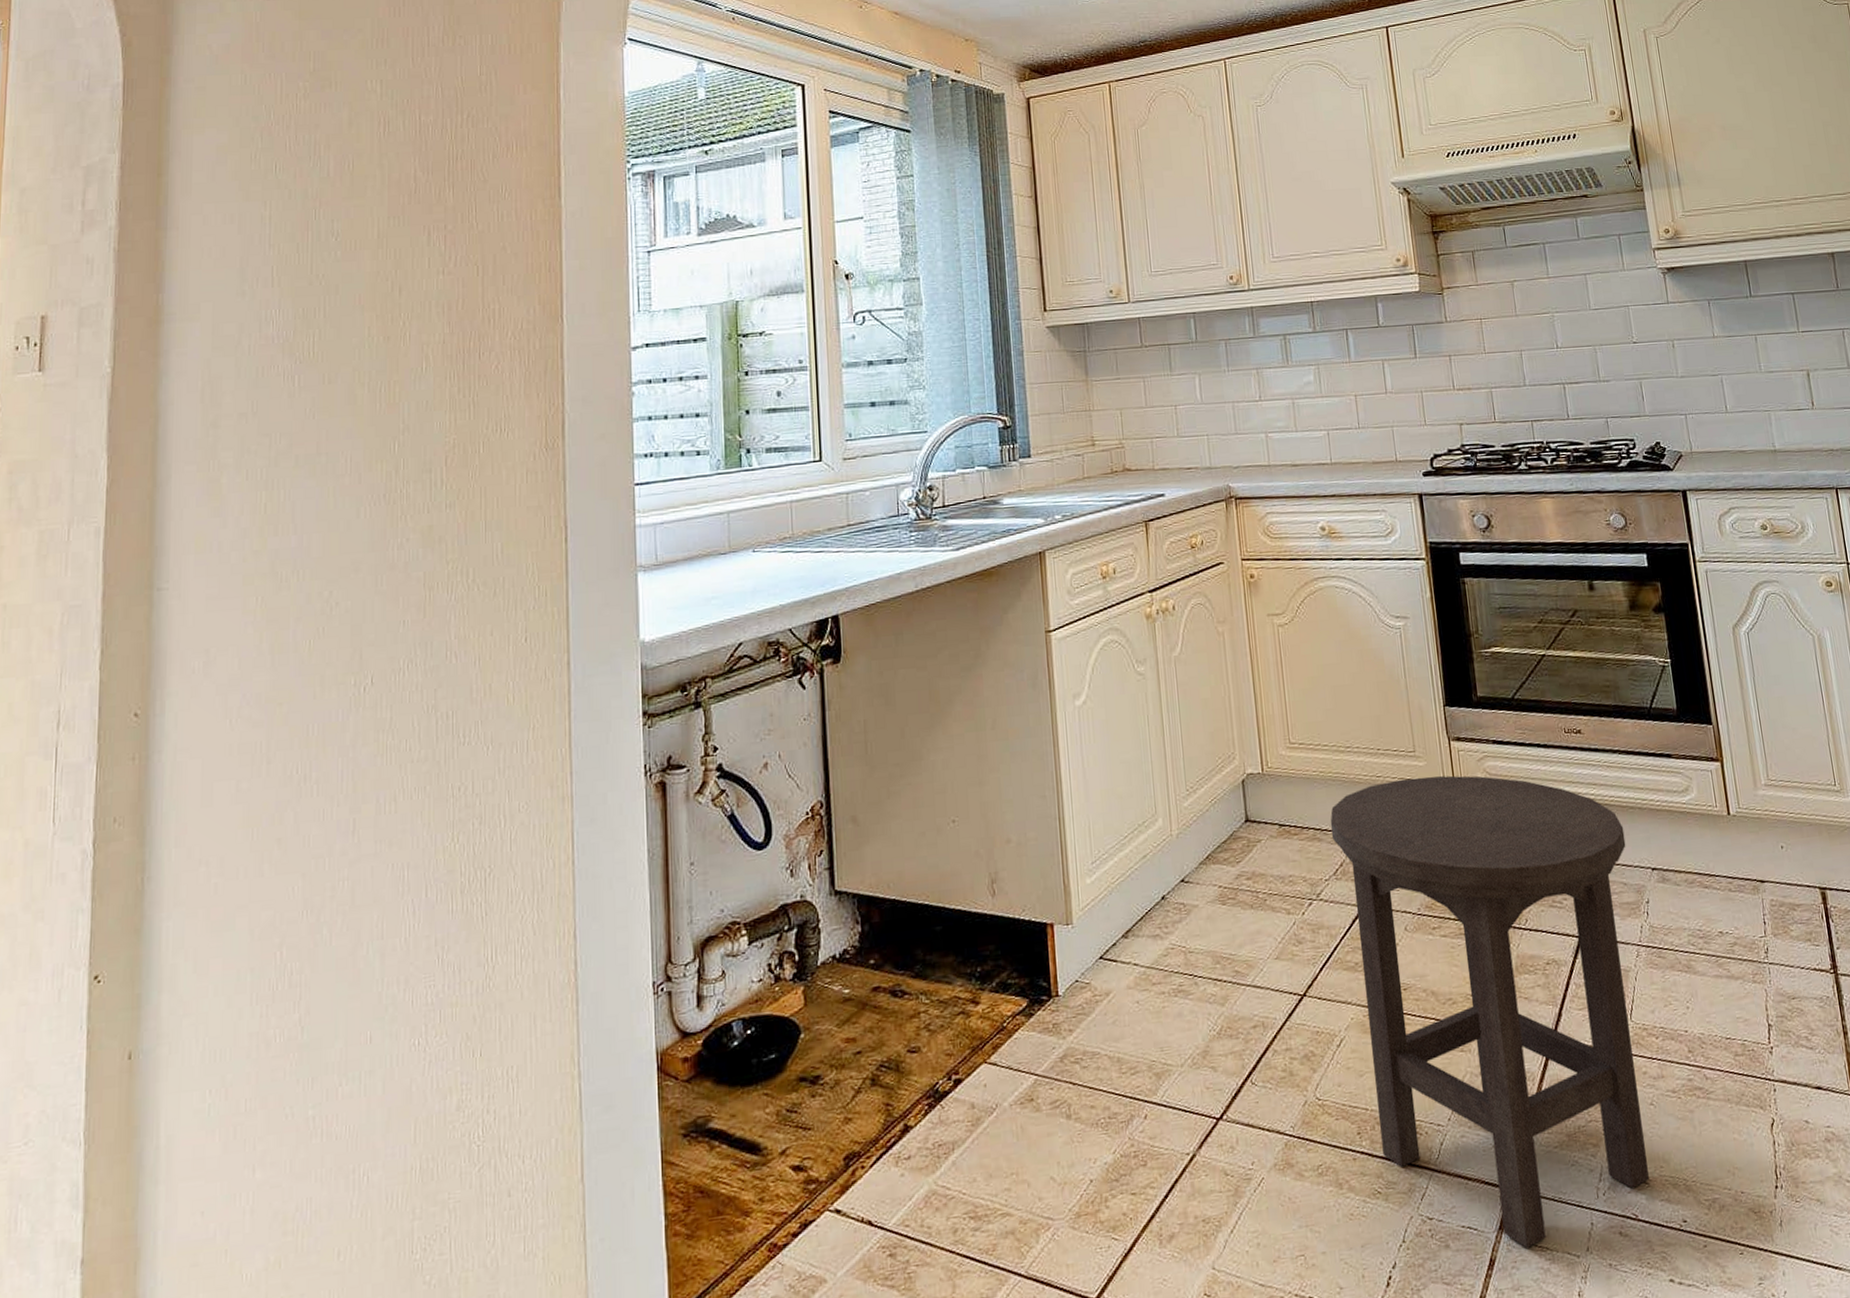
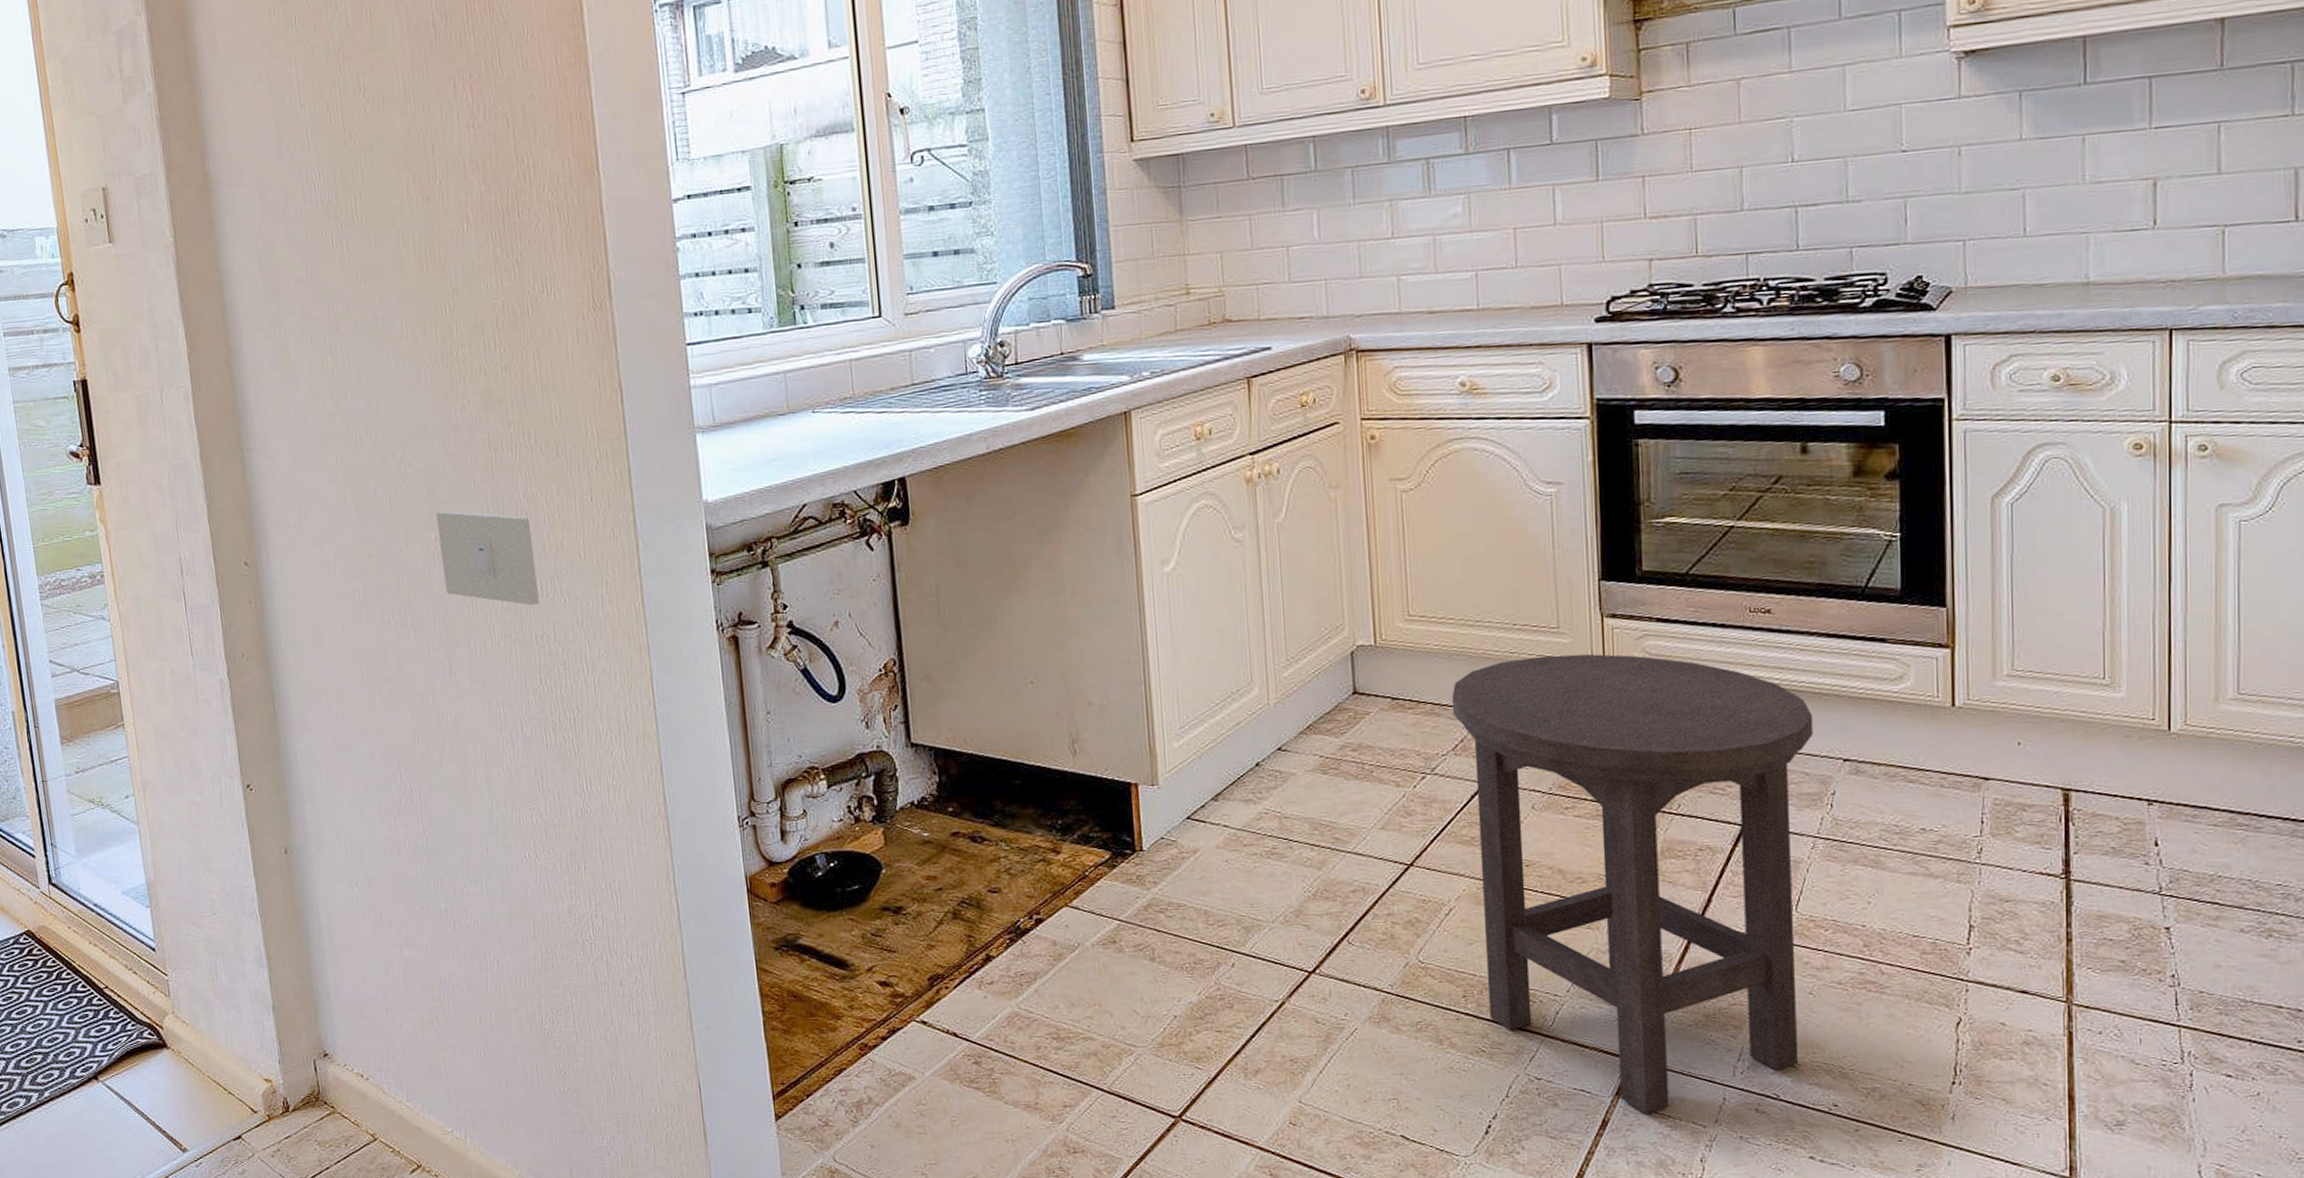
light switch: none [358,654,460,755] -> present [435,511,539,606]

